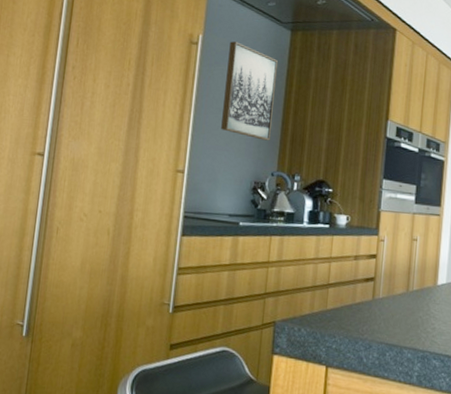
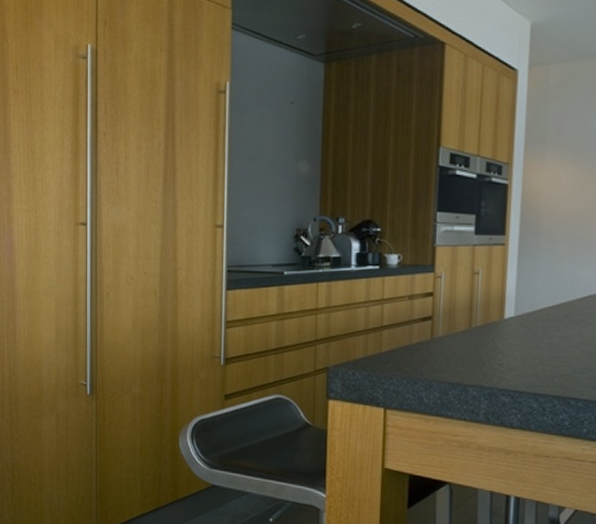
wall art: present [221,41,278,141] -> none [257,84,312,185]

